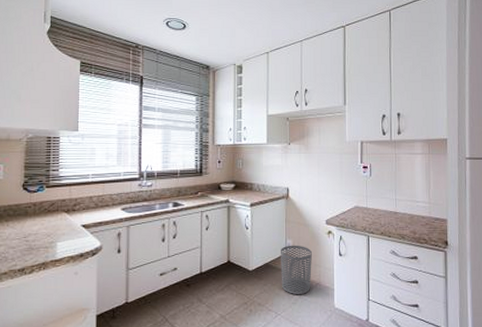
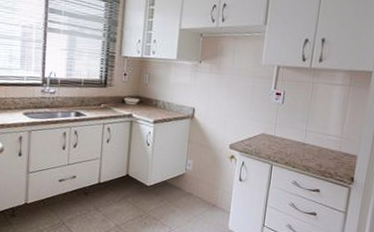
waste bin: present [281,245,312,295] -> none [177,165,212,214]

